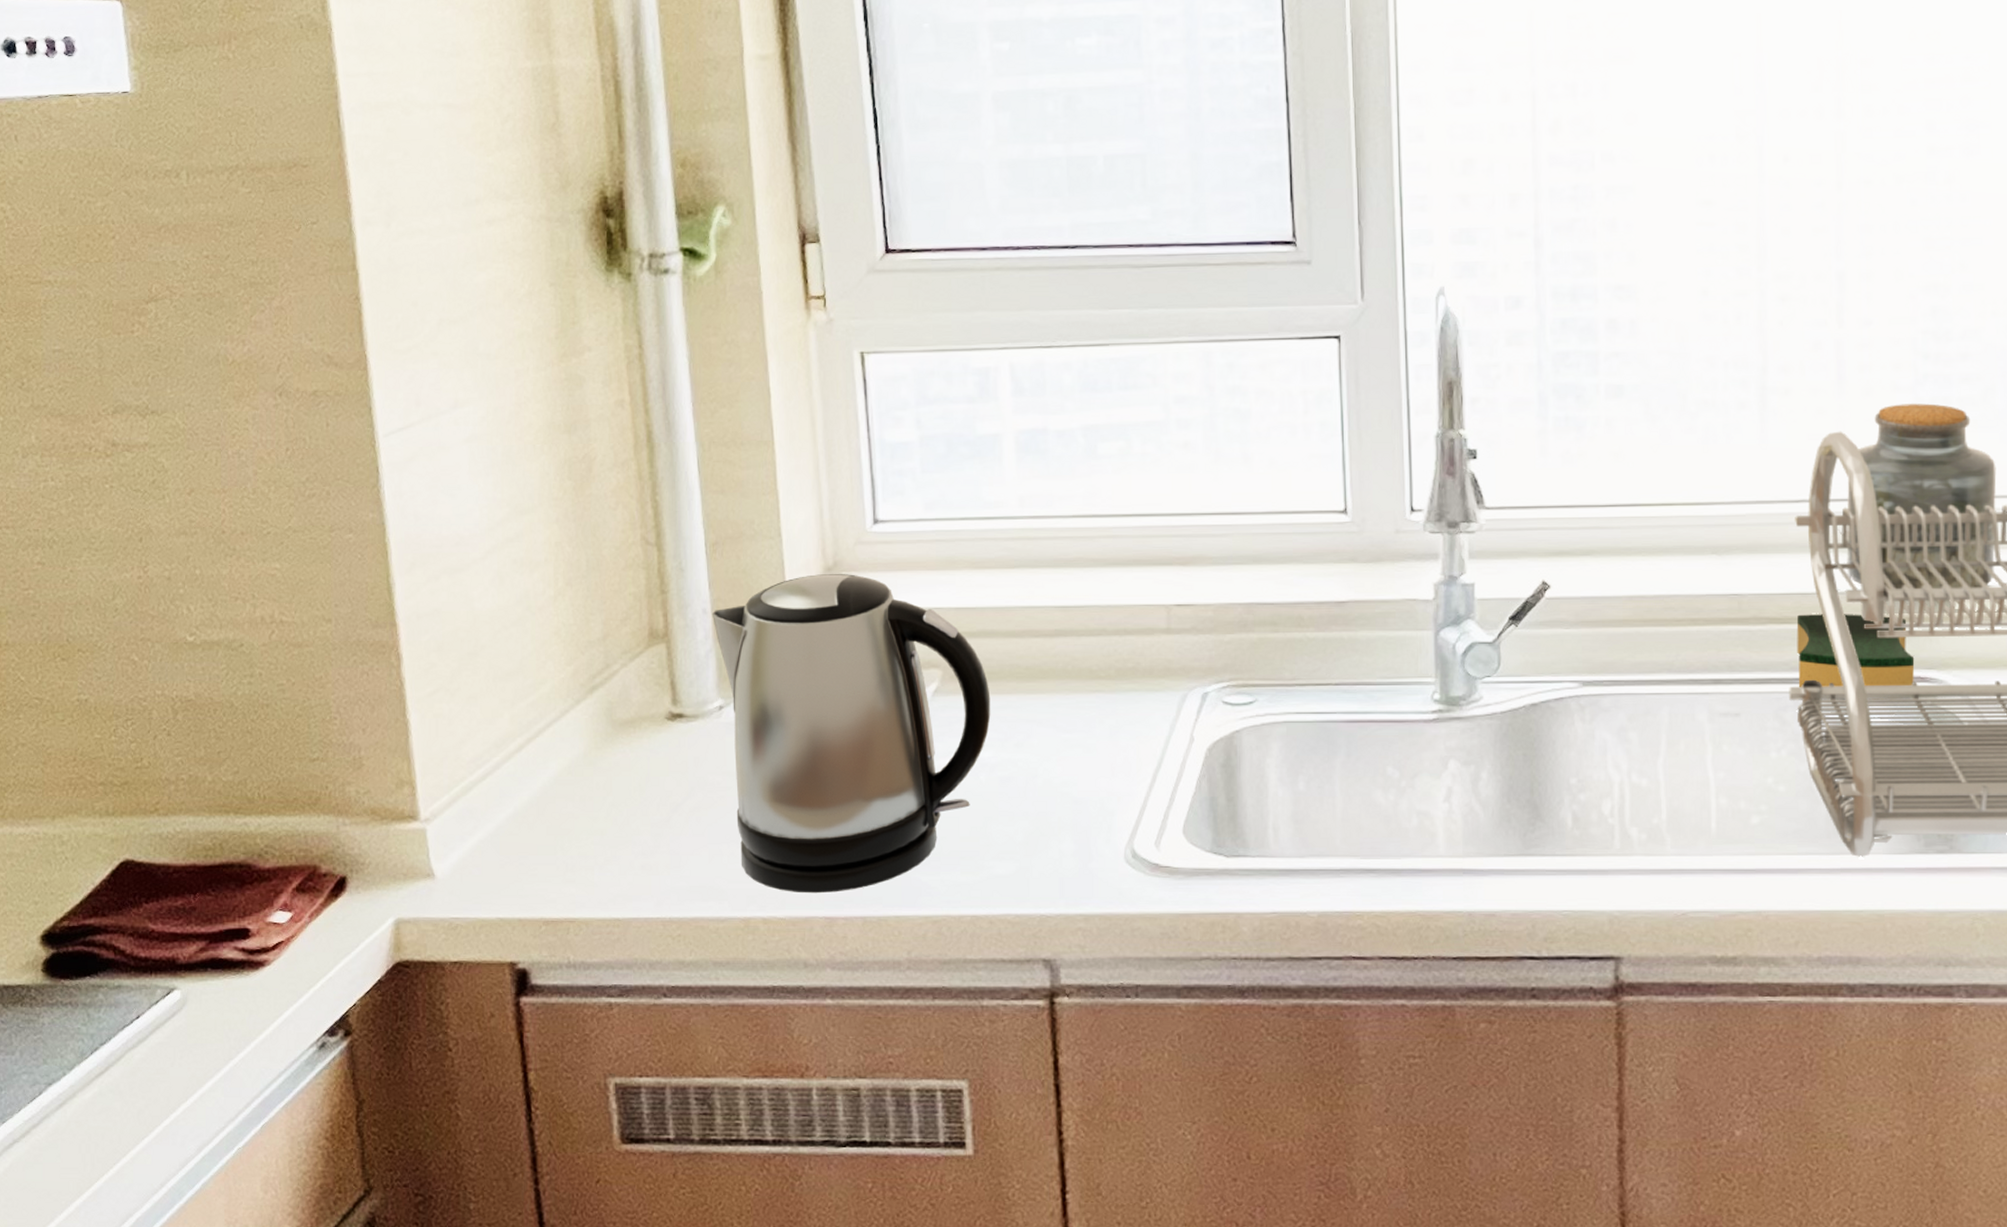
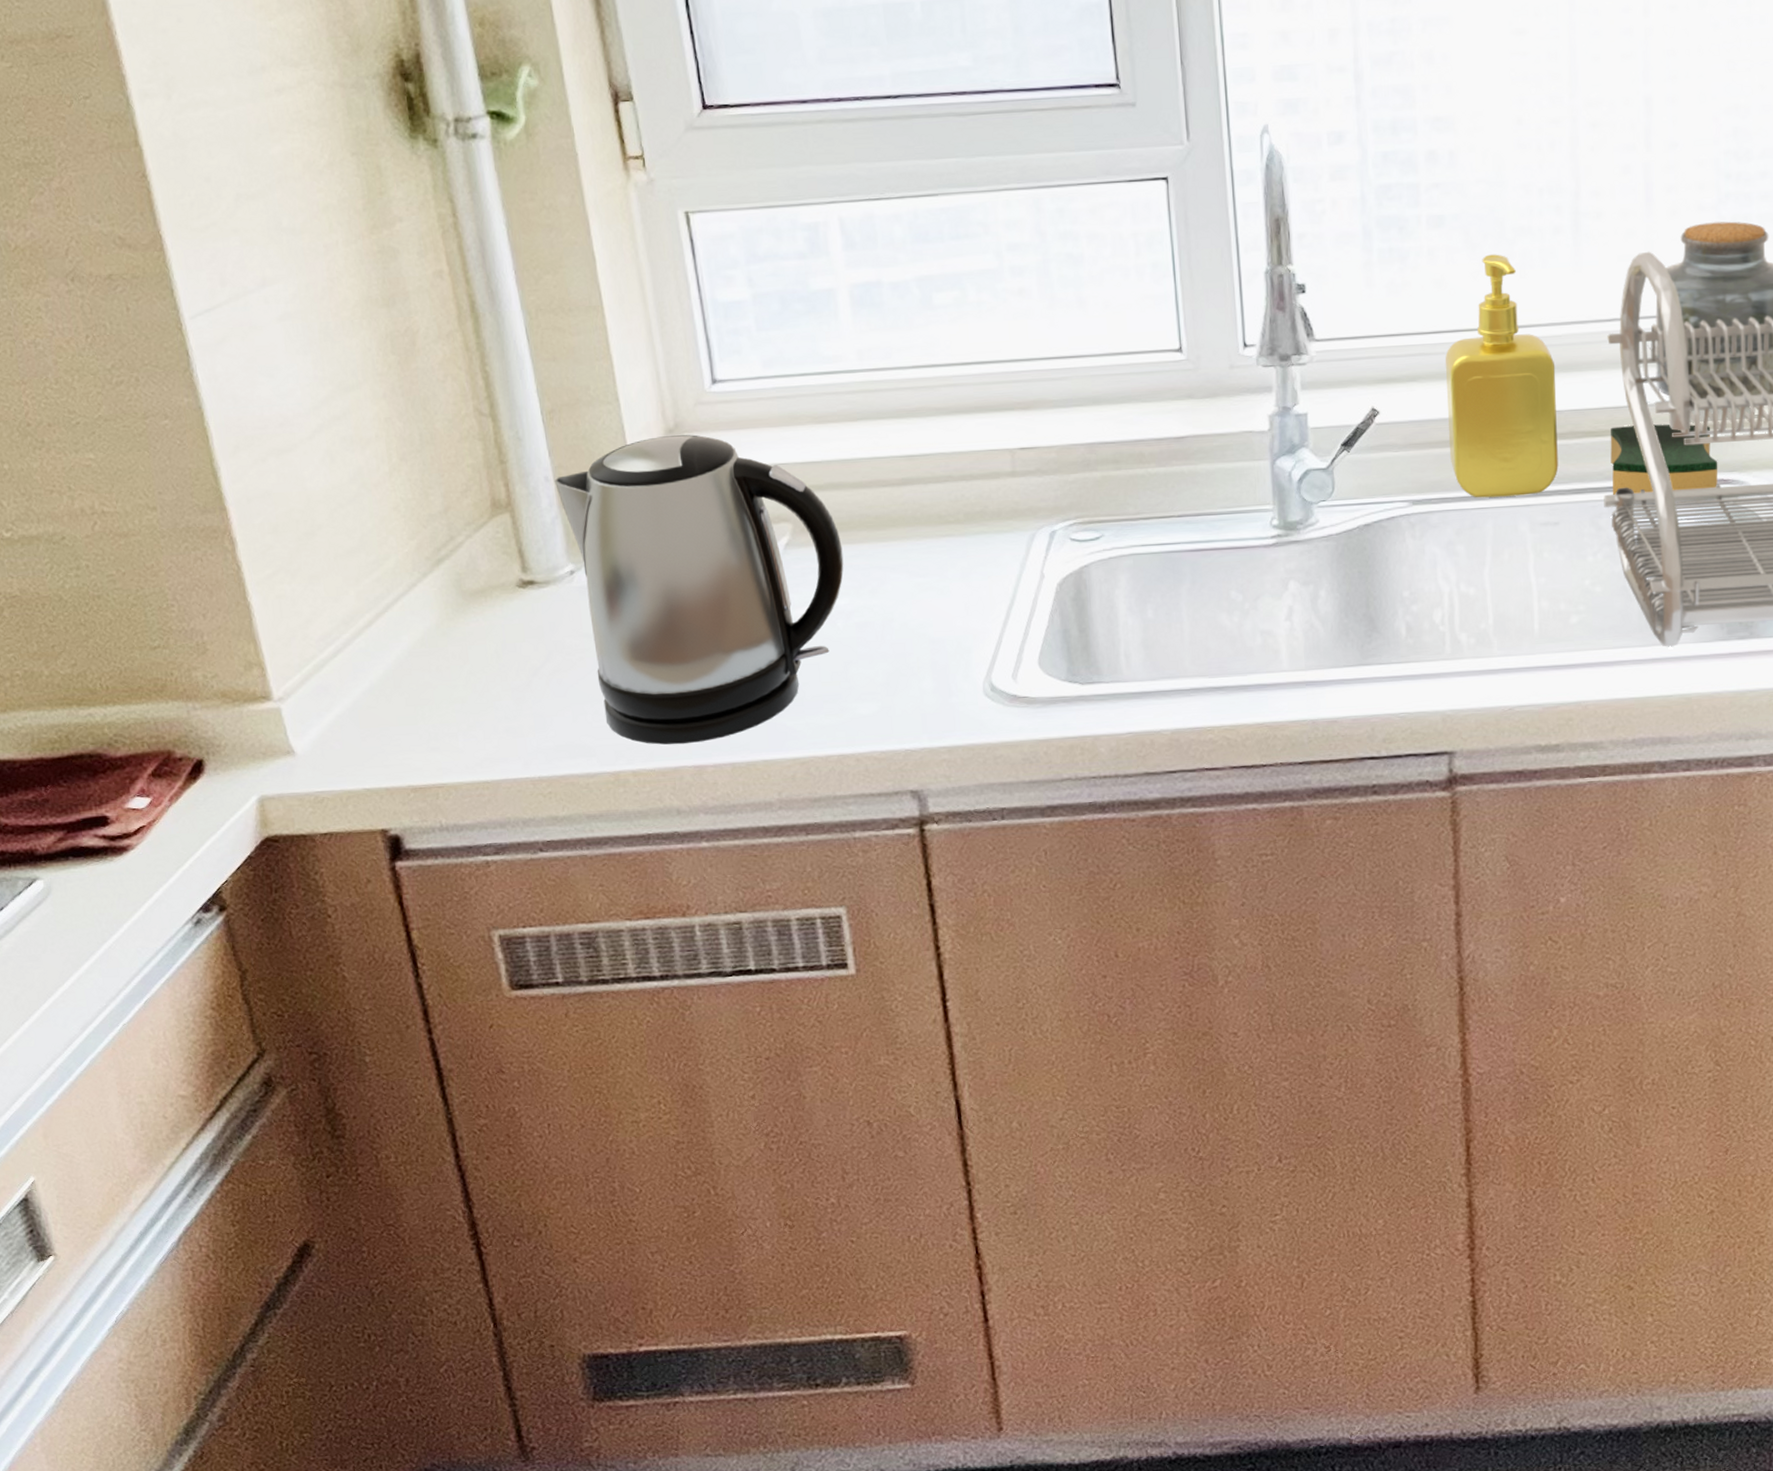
soap dispenser: none [1621,427,1740,683] -> present [1445,254,1559,498]

